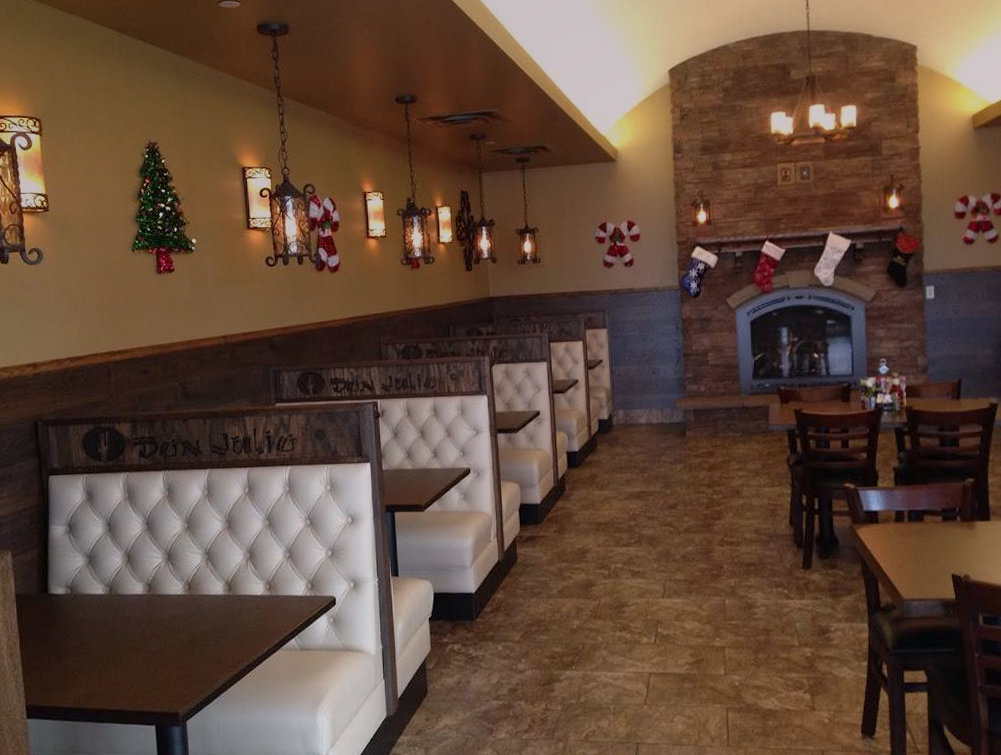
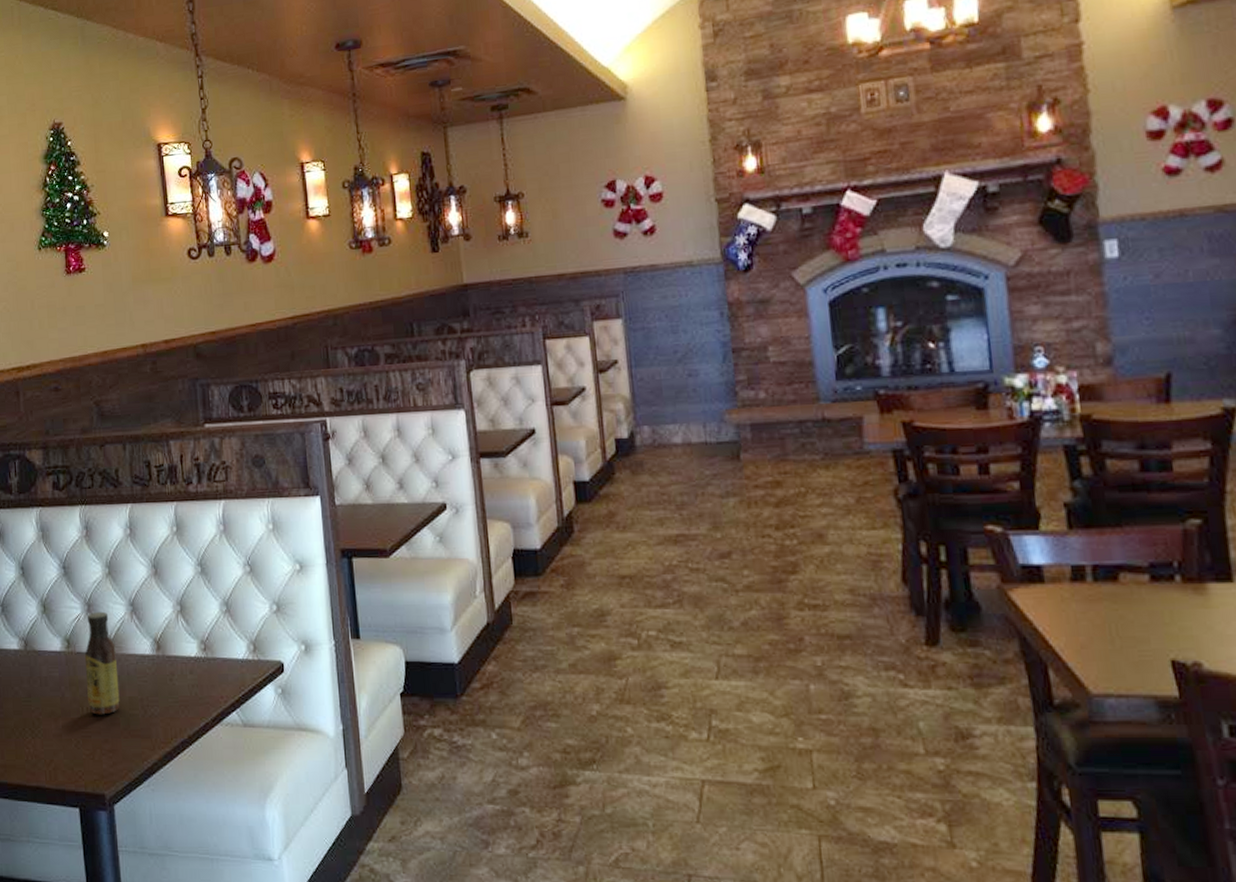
sauce bottle: none [164,560,195,647] -> present [84,611,120,715]

